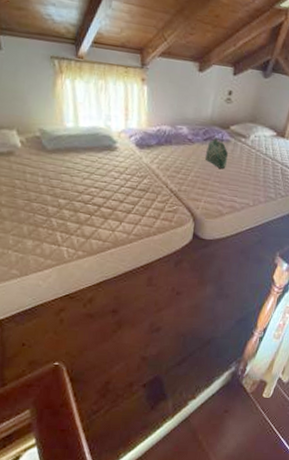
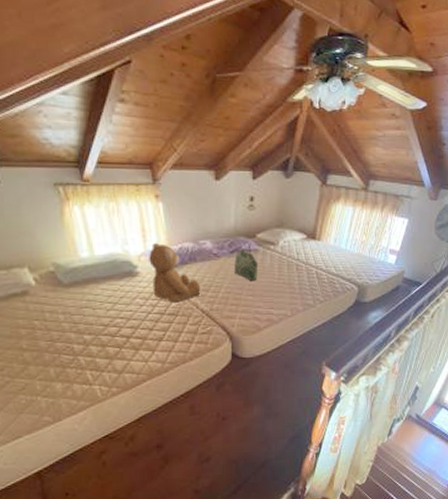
teddy bear: none [128,121,173,180] -> present [149,242,201,303]

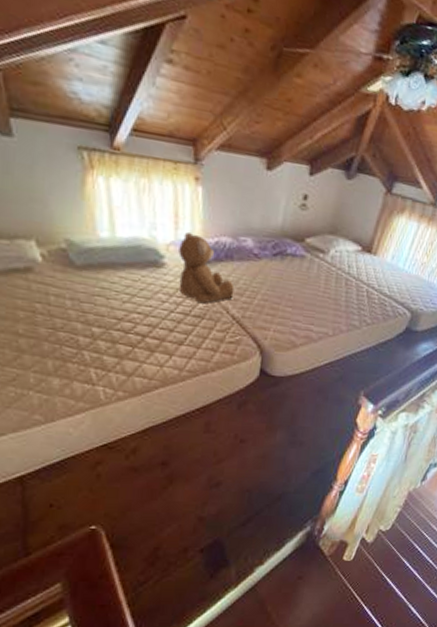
tote bag: present [234,241,259,282] -> none [275,244,304,292]

